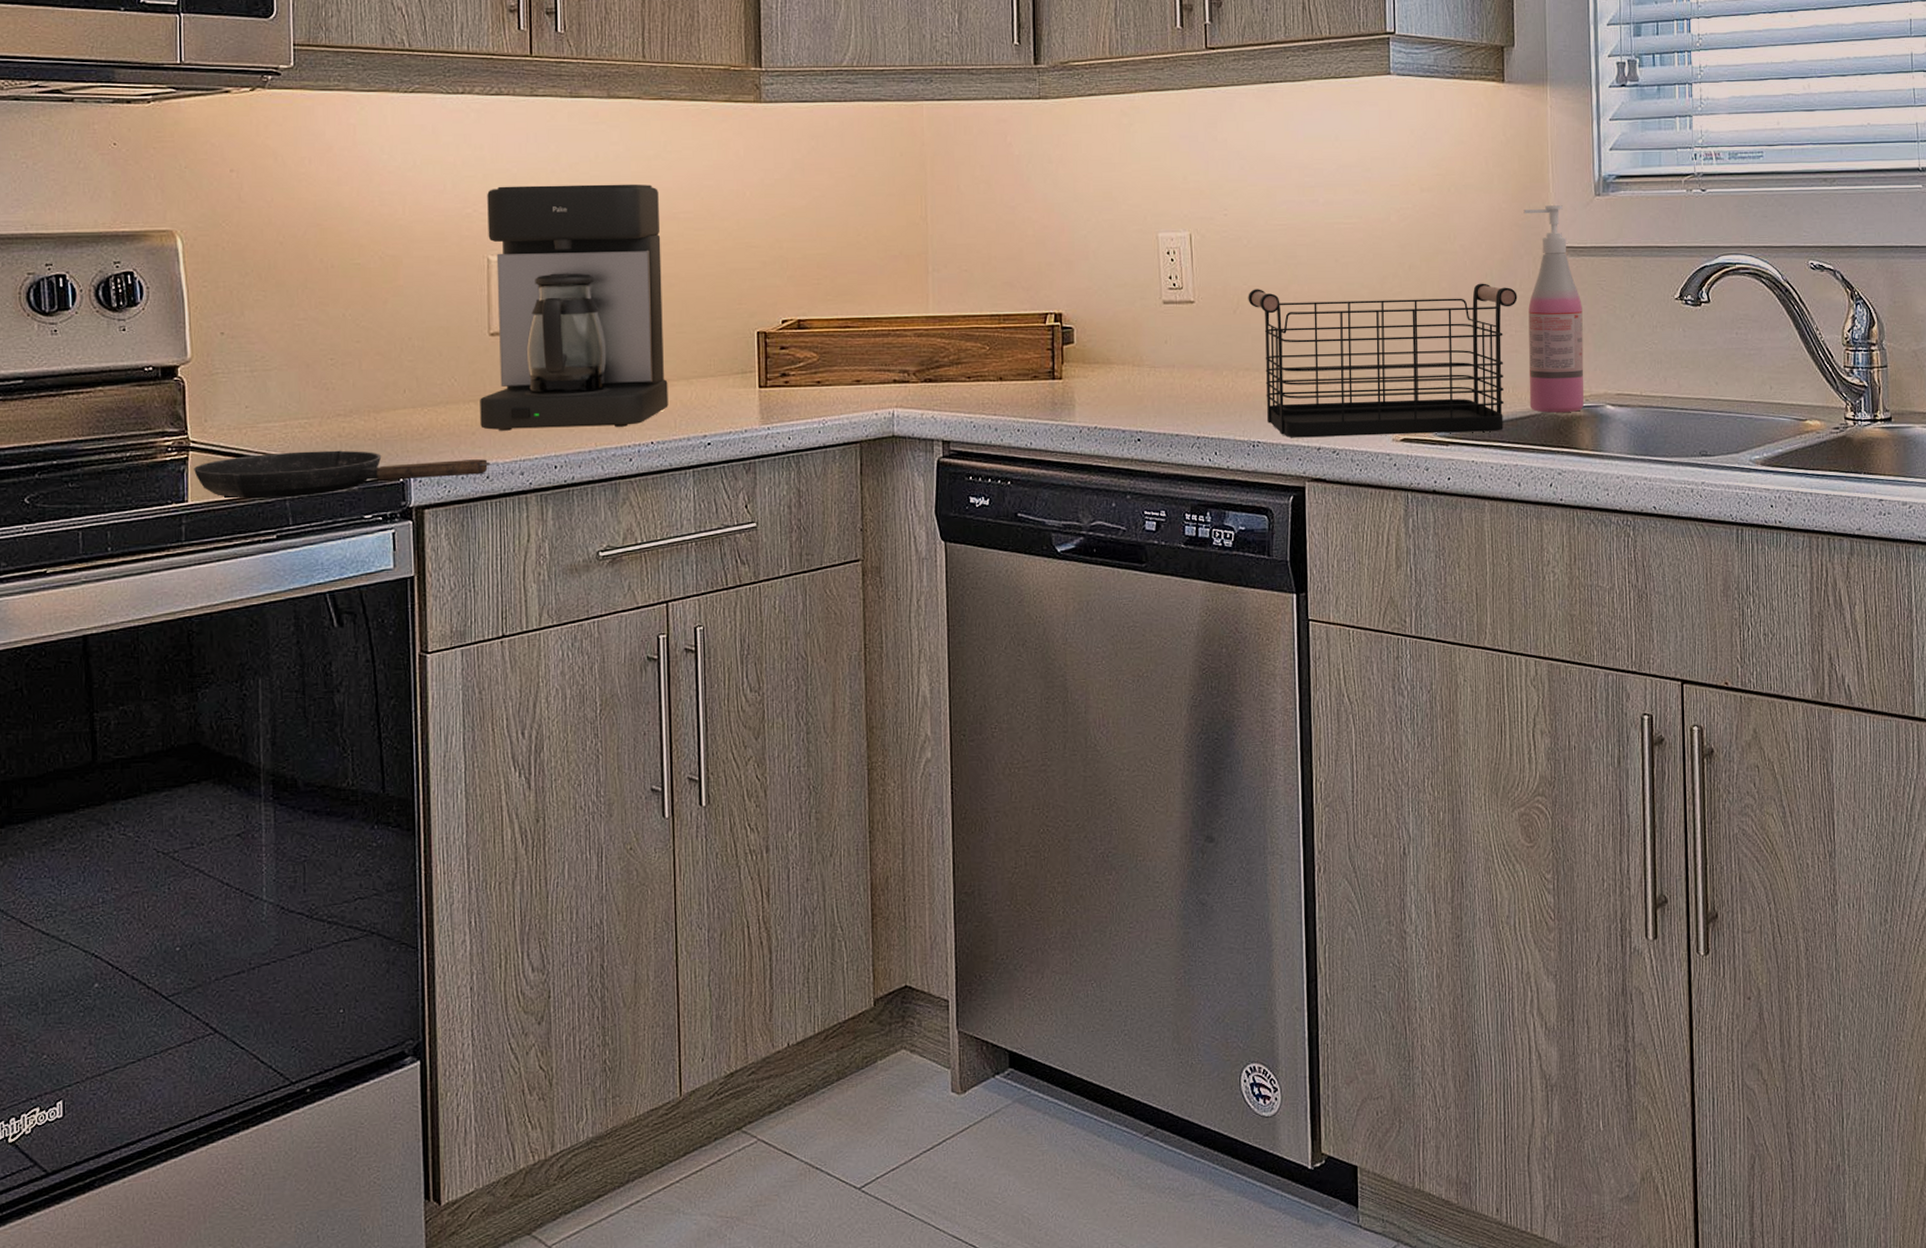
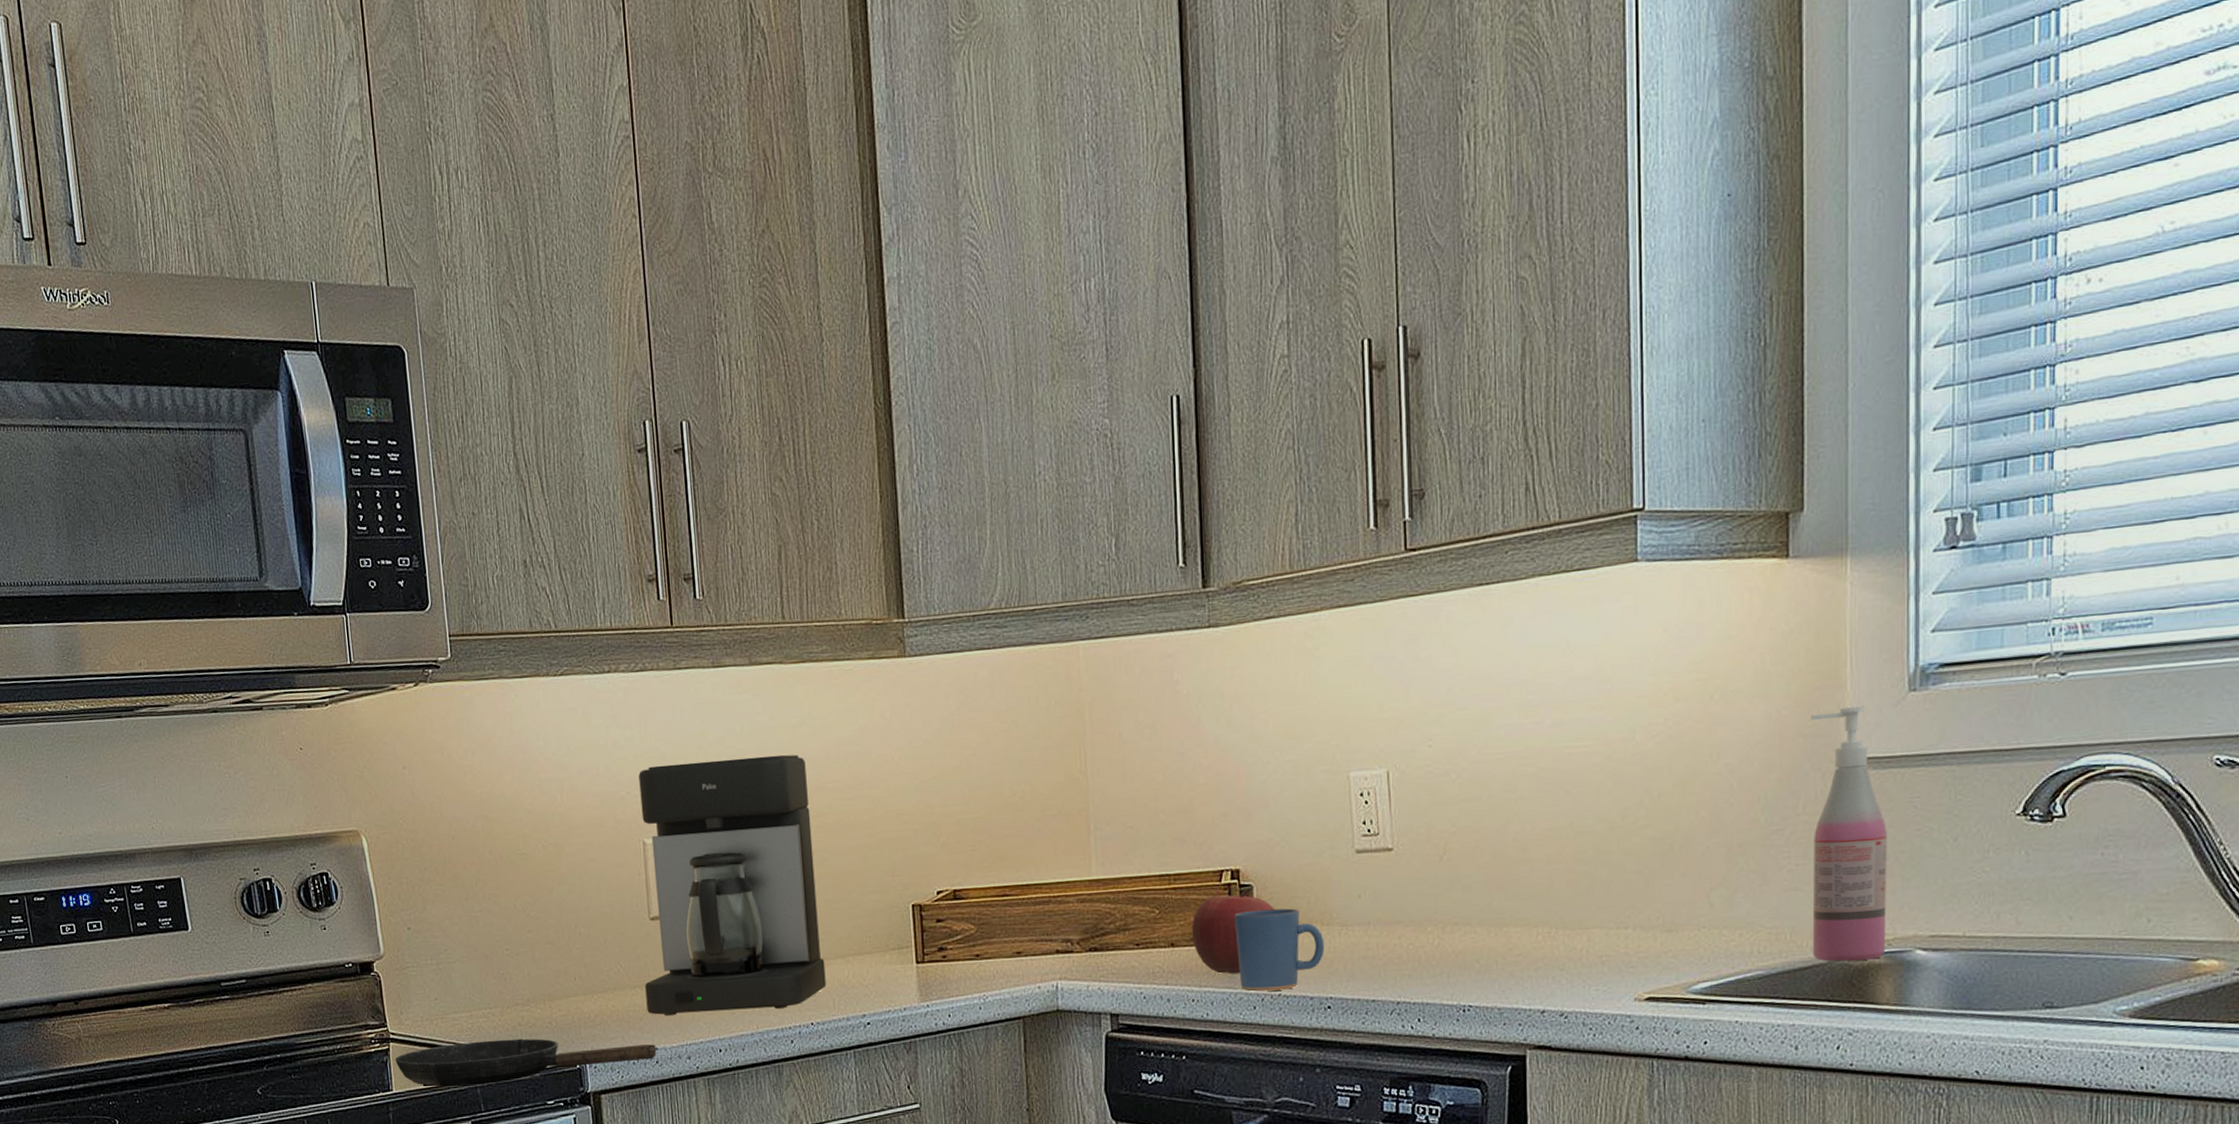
fruit: none [1019,329,1093,408] -> present [1192,886,1276,974]
mug: none [1056,350,1135,424] -> present [1234,908,1325,992]
dish rack: present [1248,283,1518,438] -> none [1457,808,1800,1001]

